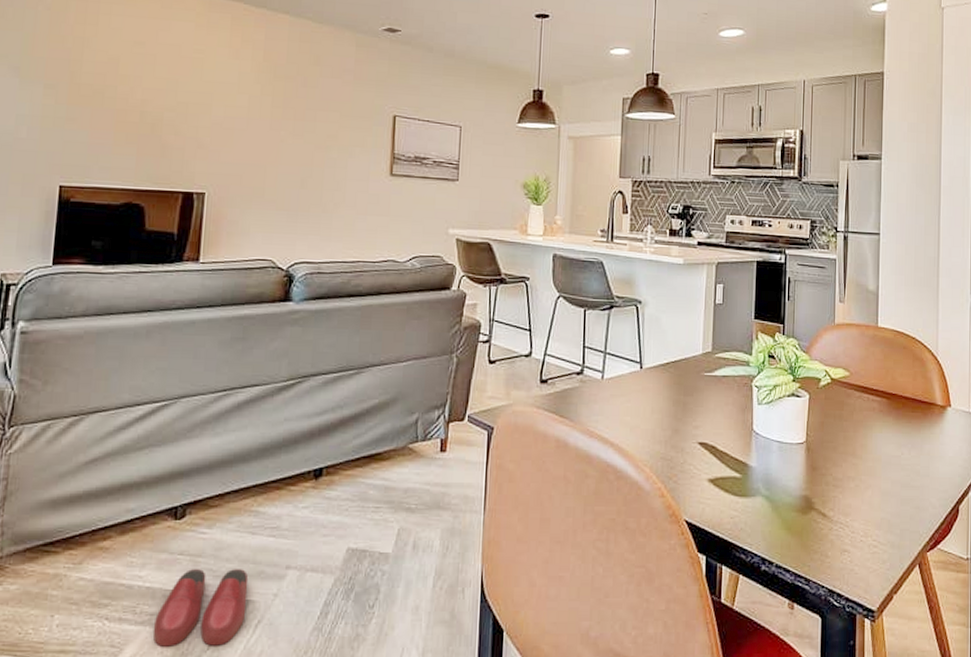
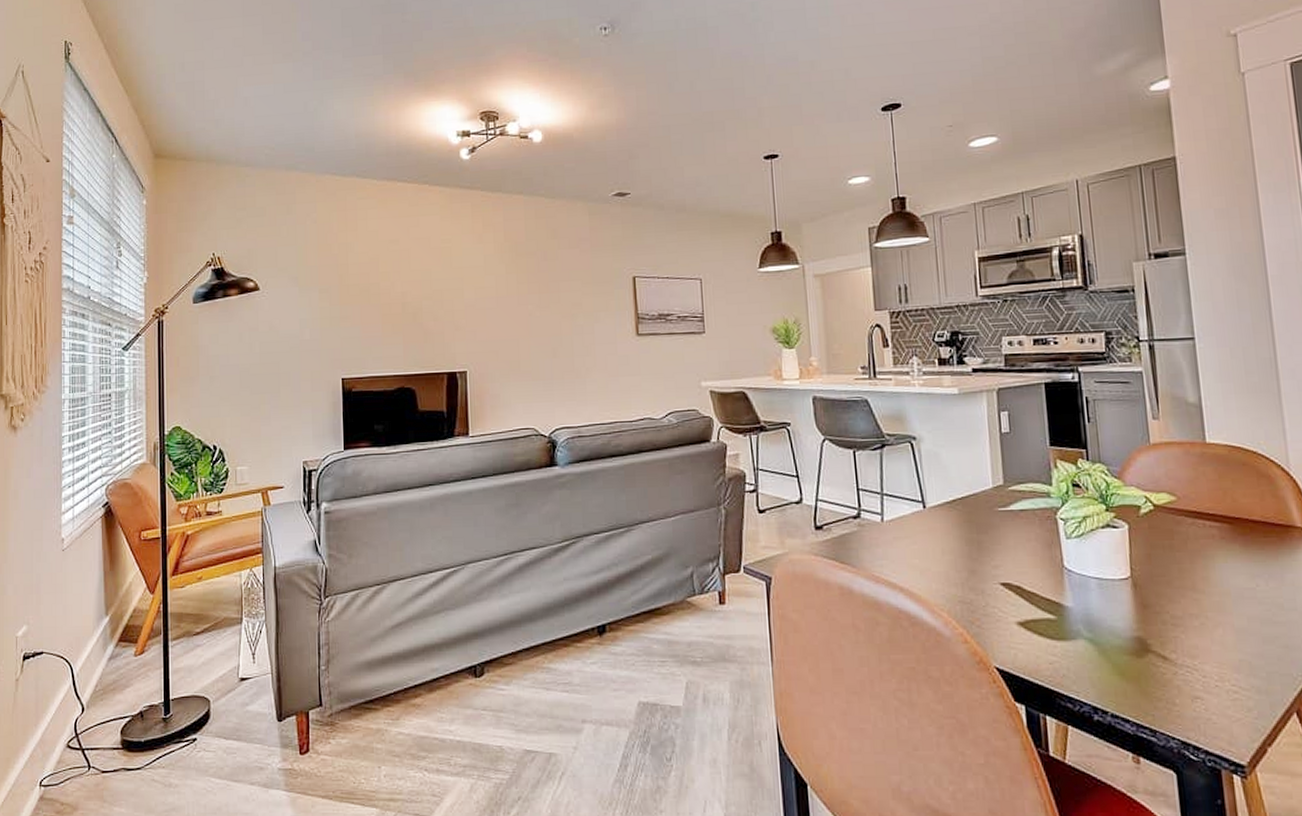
slippers: present [153,569,249,647] -> none [468,723,549,796]

